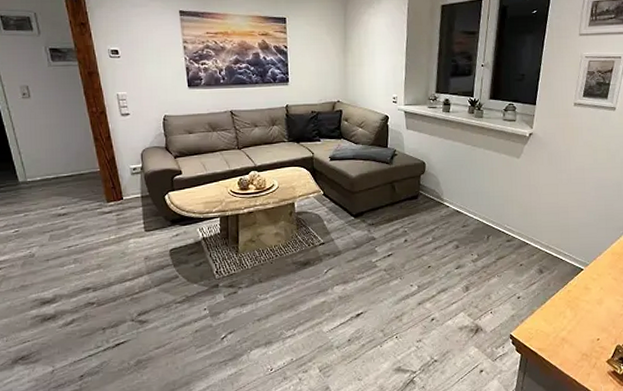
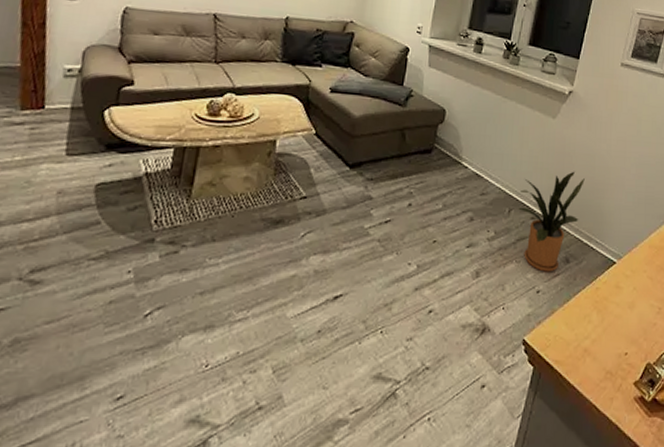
house plant: none [495,199,550,282] -> present [518,171,585,272]

